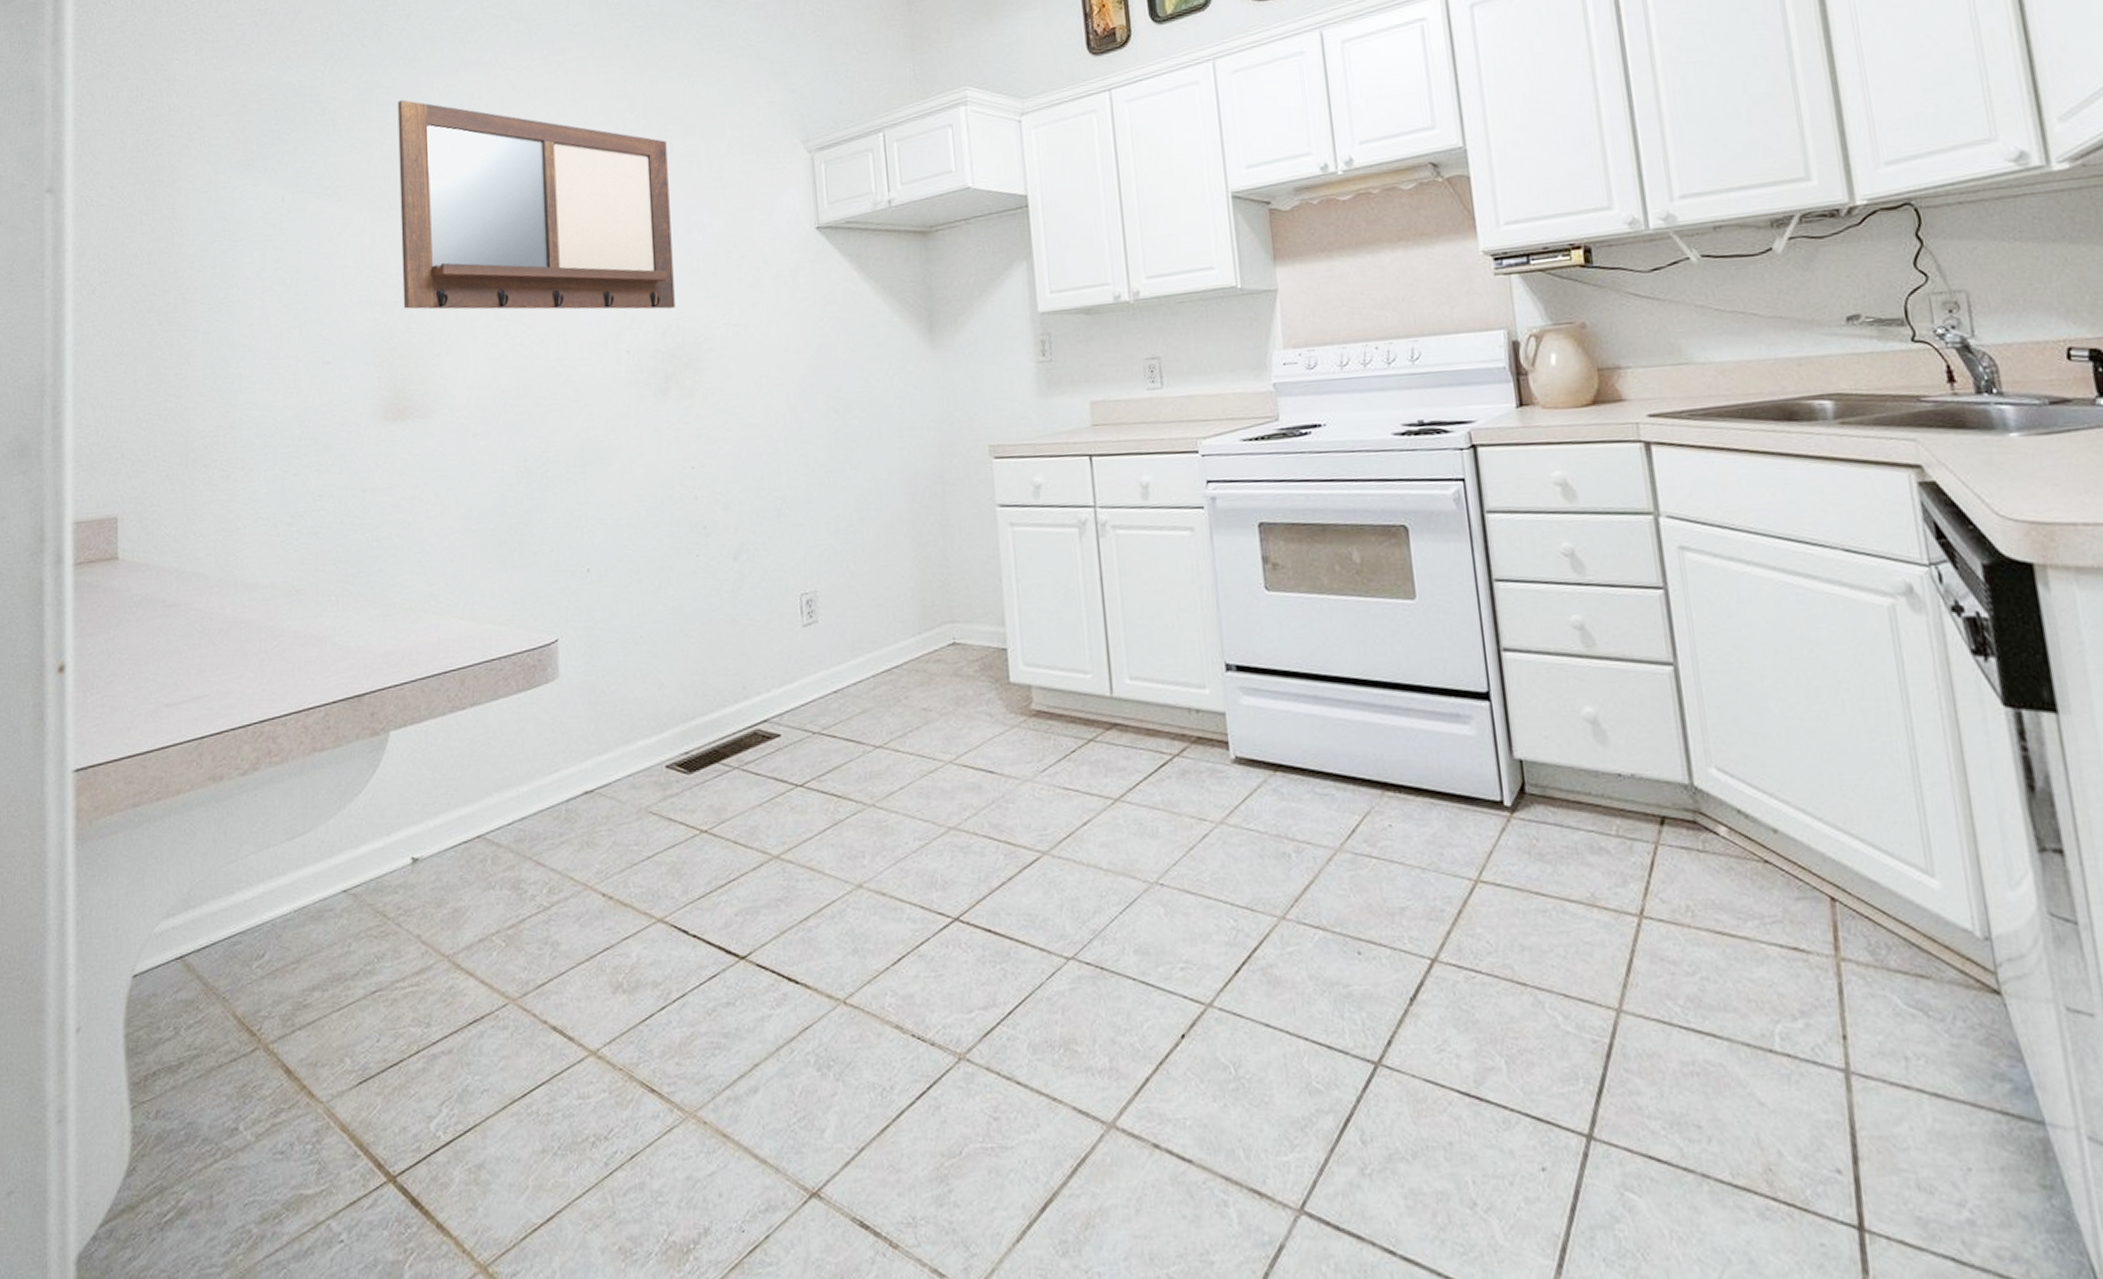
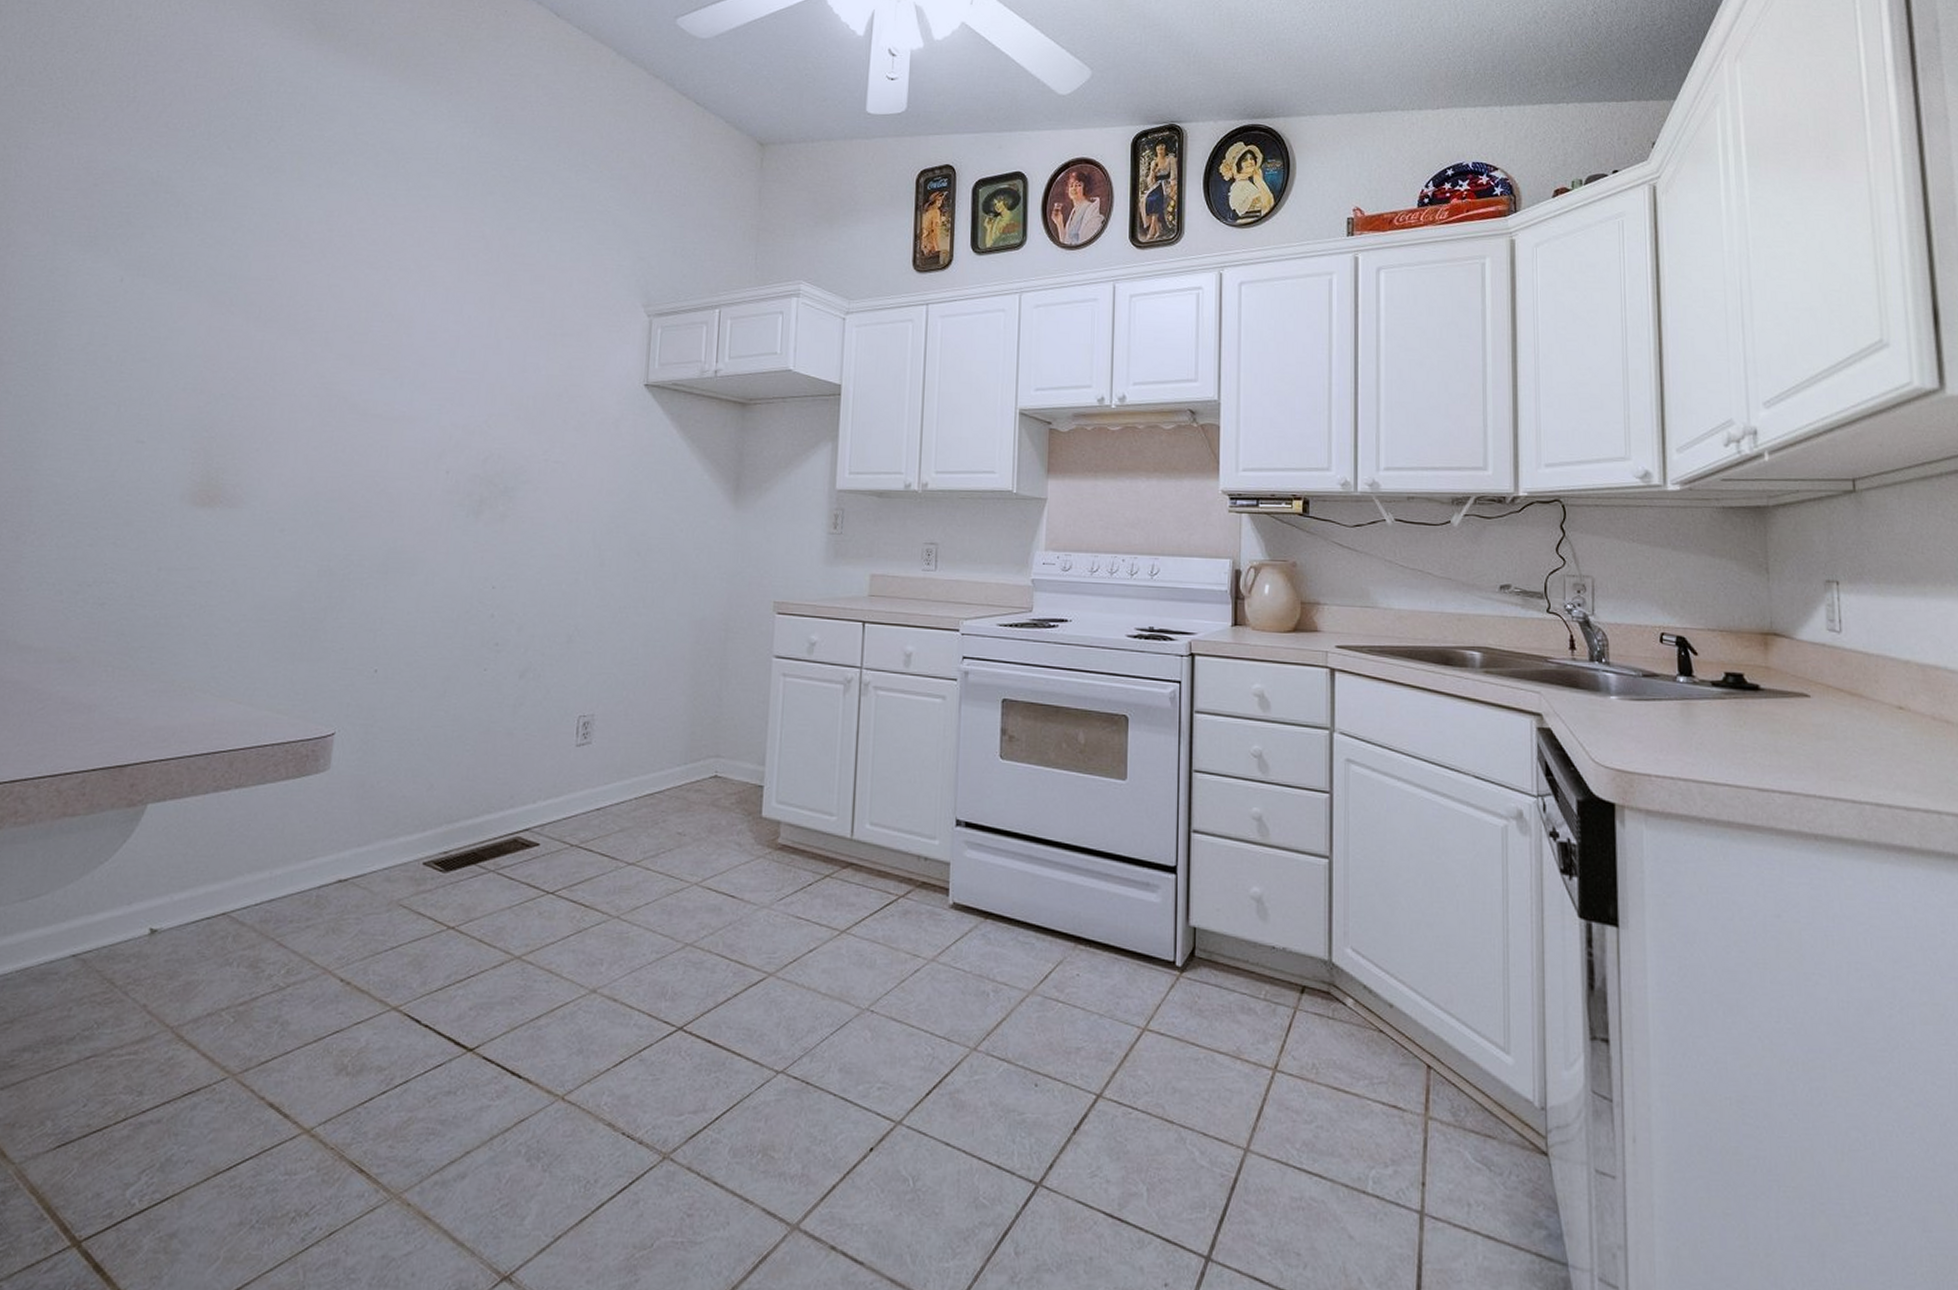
writing board: present [397,99,675,310] -> none [229,205,515,438]

